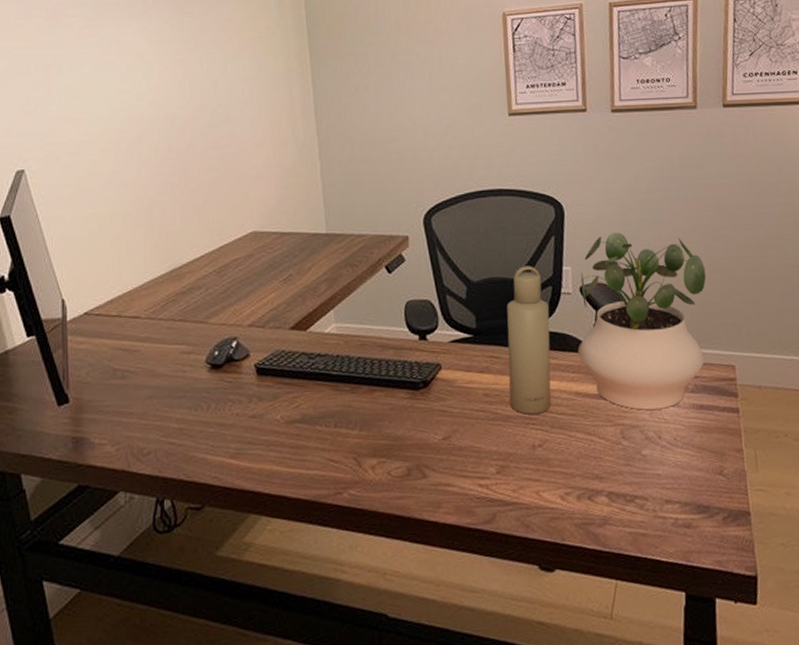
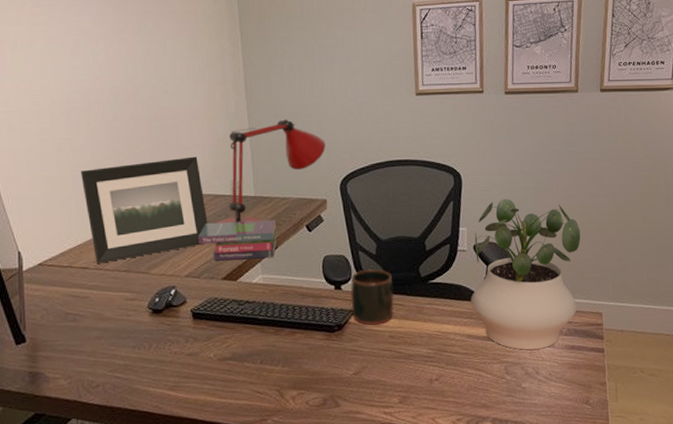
picture frame: none [131,189,274,312] -> present [80,156,208,264]
books: none [263,260,352,308] -> present [199,220,277,261]
desk lamp: none [283,145,407,265] -> present [216,119,326,223]
mug: none [437,315,488,381] -> present [351,269,394,325]
bottle: present [506,266,551,415] -> none [410,226,448,354]

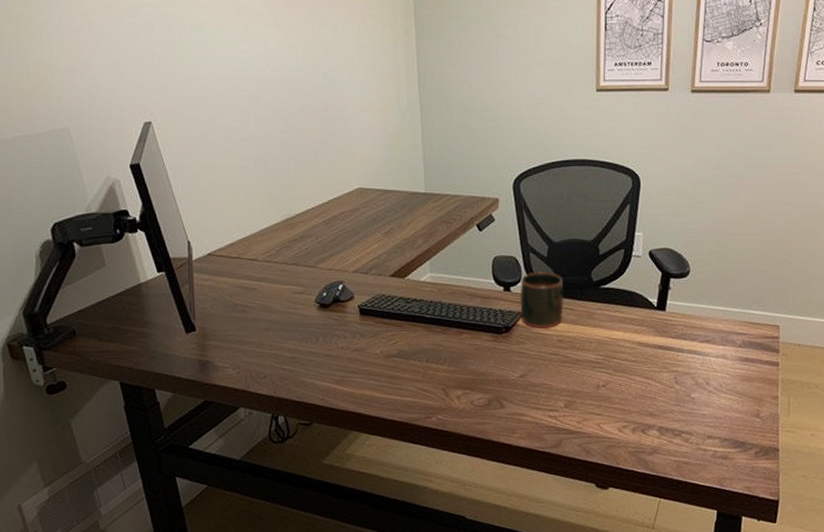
picture frame: present [80,156,208,264] -> none [249,150,377,256]
books: present [199,220,277,261] -> none [367,218,447,257]
desk lamp: present [216,119,326,223] -> none [386,113,500,219]
potted plant: present [470,198,581,350] -> none [643,203,762,360]

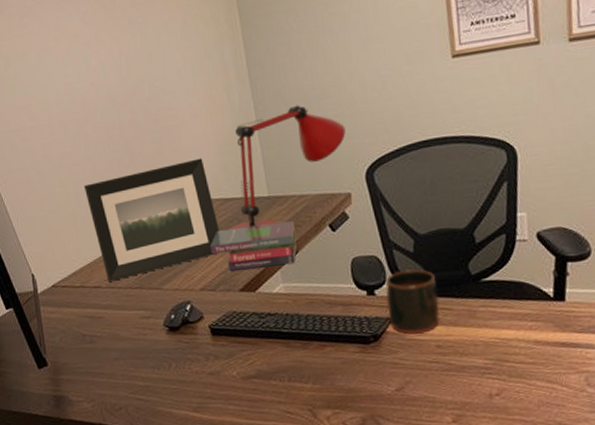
picture frame: none [249,150,377,256] -> present [83,158,220,282]
books: none [367,218,447,257] -> present [211,221,297,271]
desk lamp: none [386,113,500,219] -> present [229,105,346,230]

